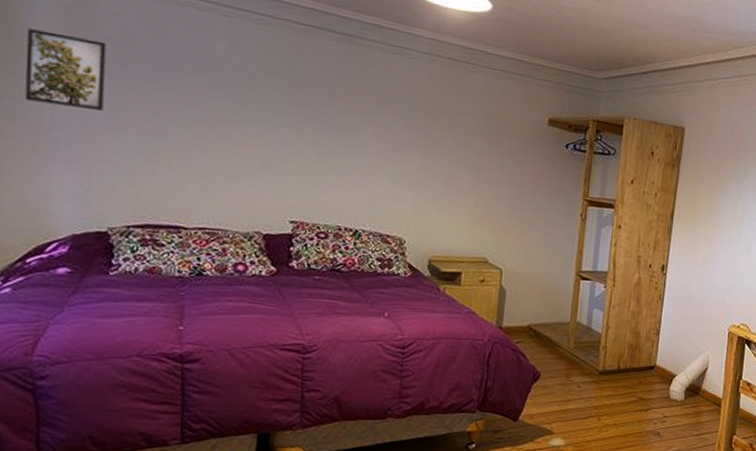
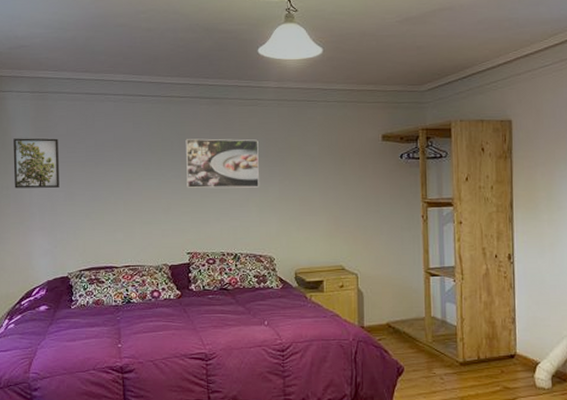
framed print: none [298,79,400,155] -> present [185,138,259,189]

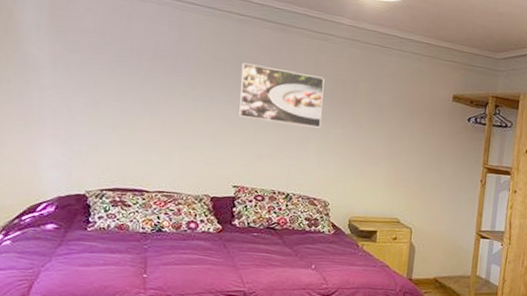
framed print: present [13,138,60,189] -> none [19,23,83,92]

